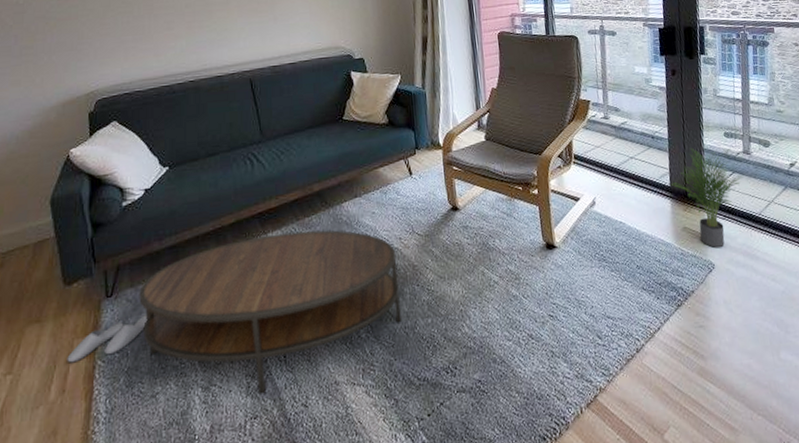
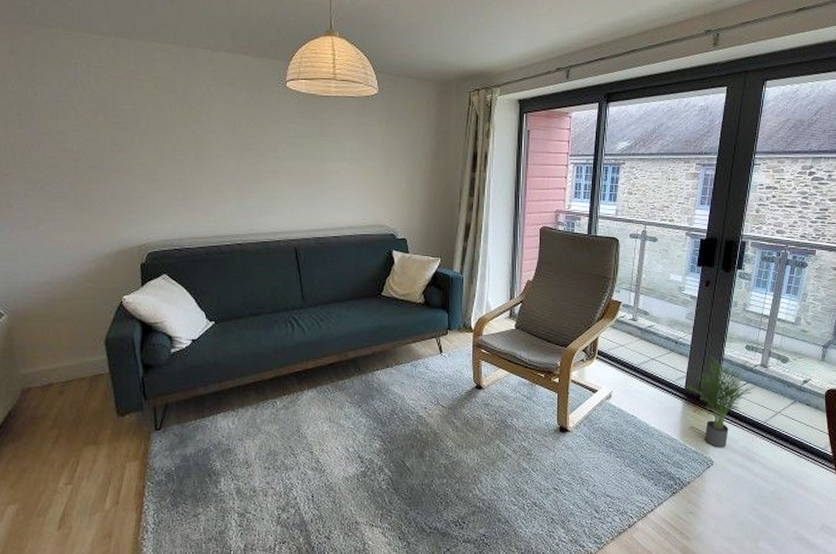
slippers: present [67,314,148,364] -> none [120,448,192,481]
coffee table: present [139,230,401,394] -> none [184,392,420,525]

